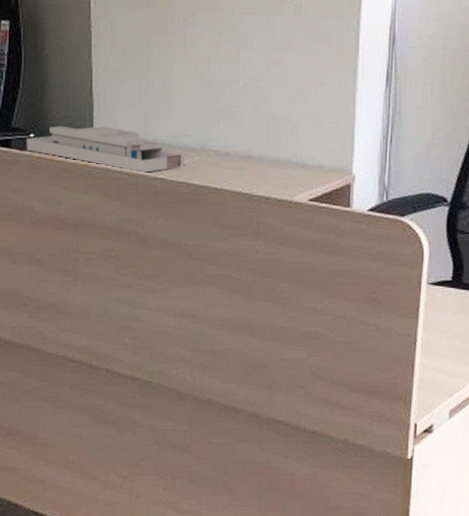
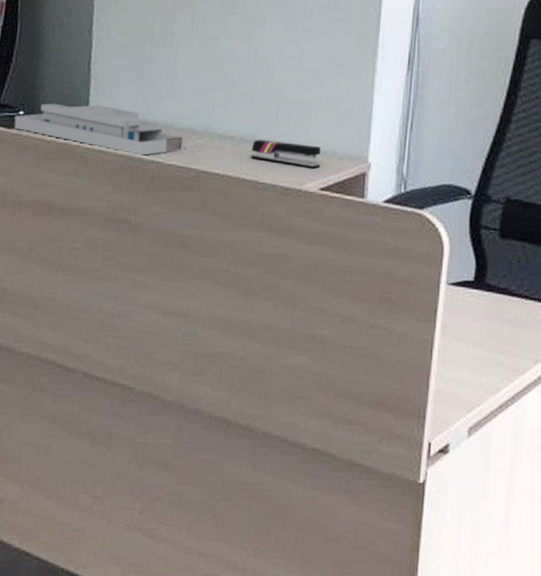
stapler: none [245,155,309,181] -> present [251,139,321,169]

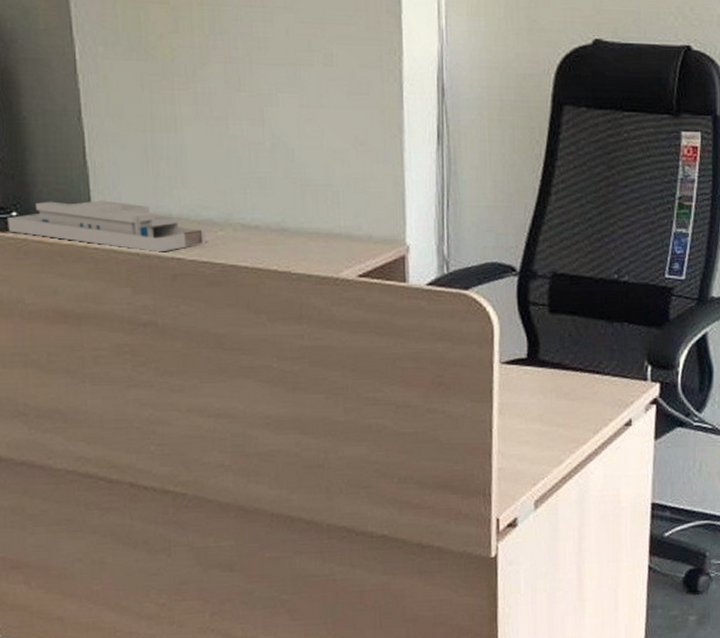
stapler: present [251,139,321,169] -> none [279,228,356,255]

